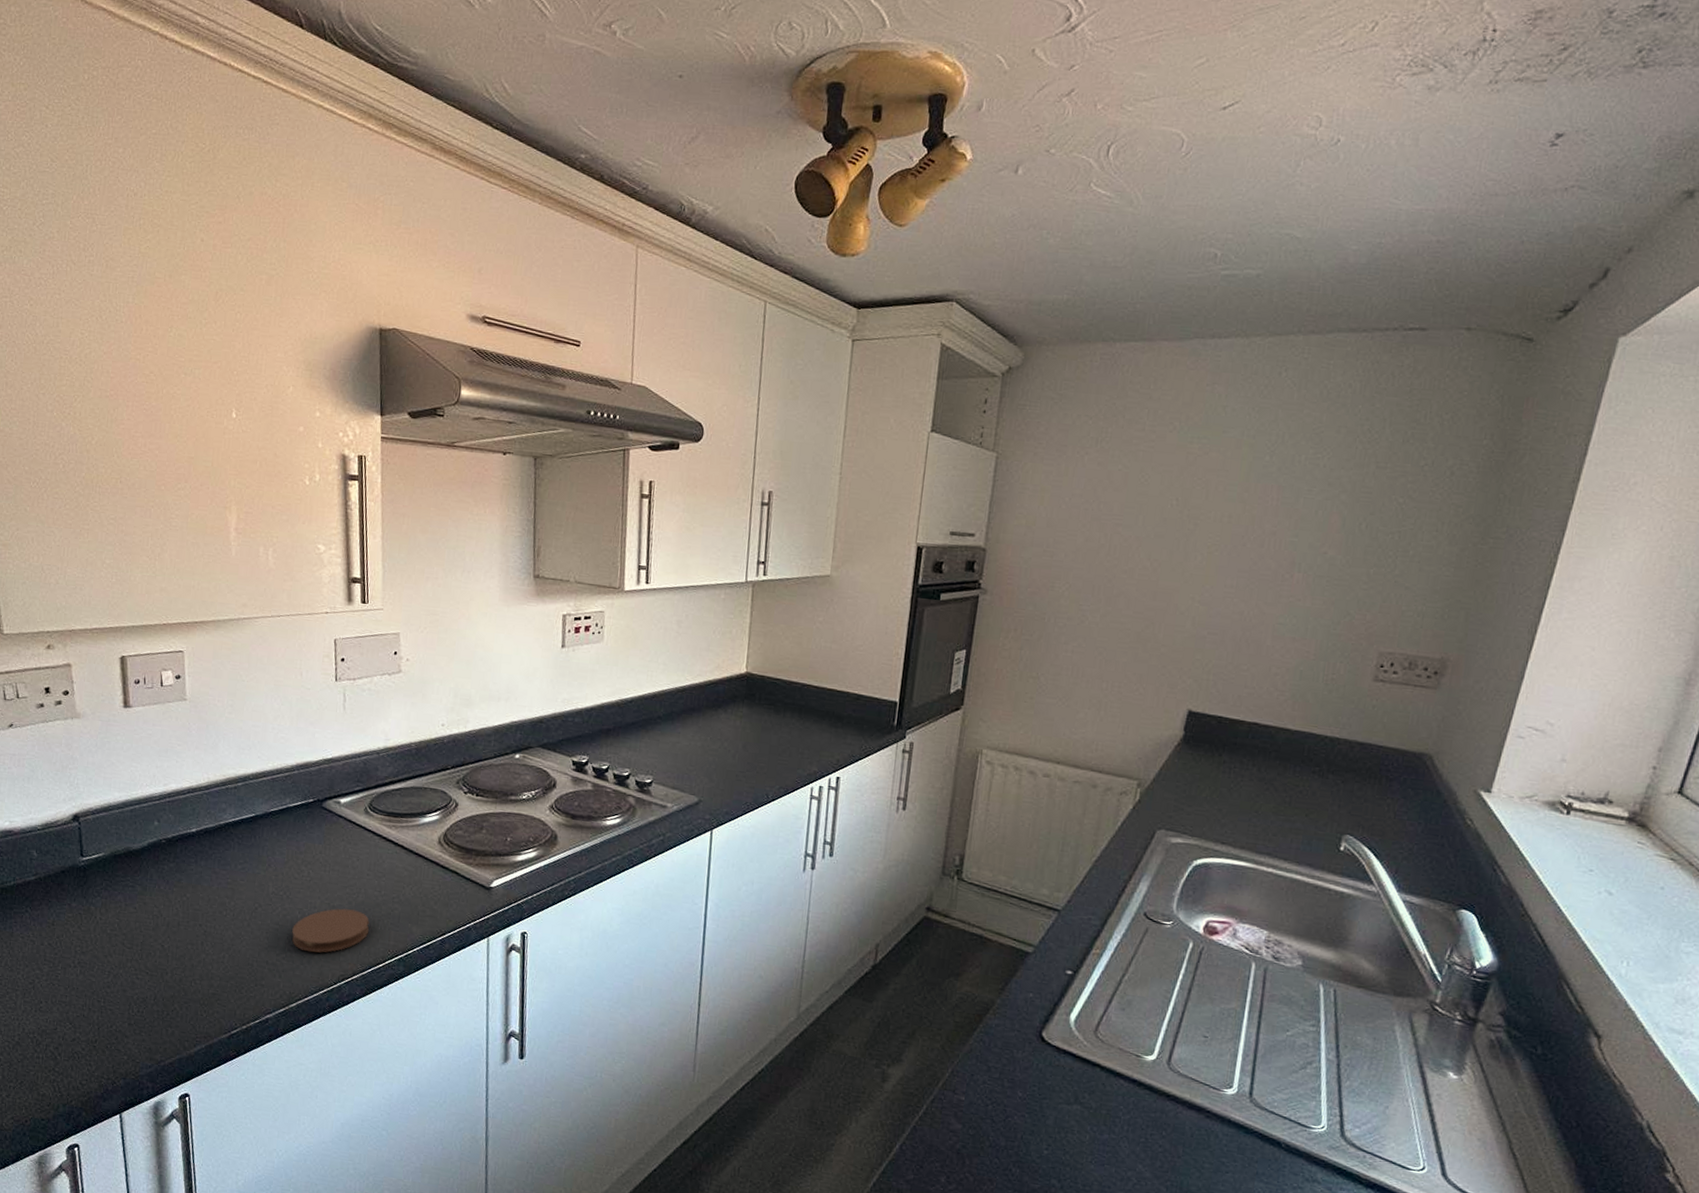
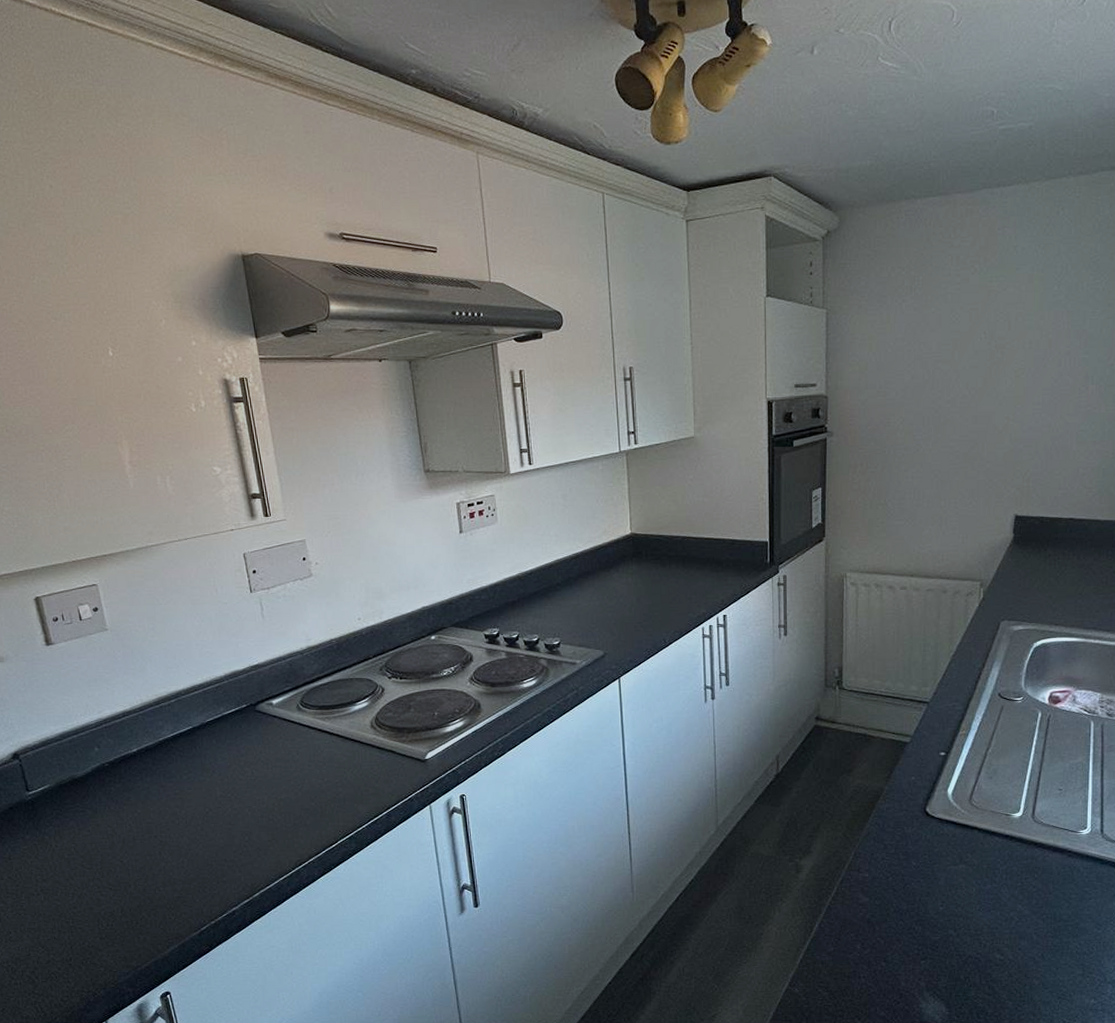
coaster: present [292,908,370,953] -> none [245,799,319,845]

